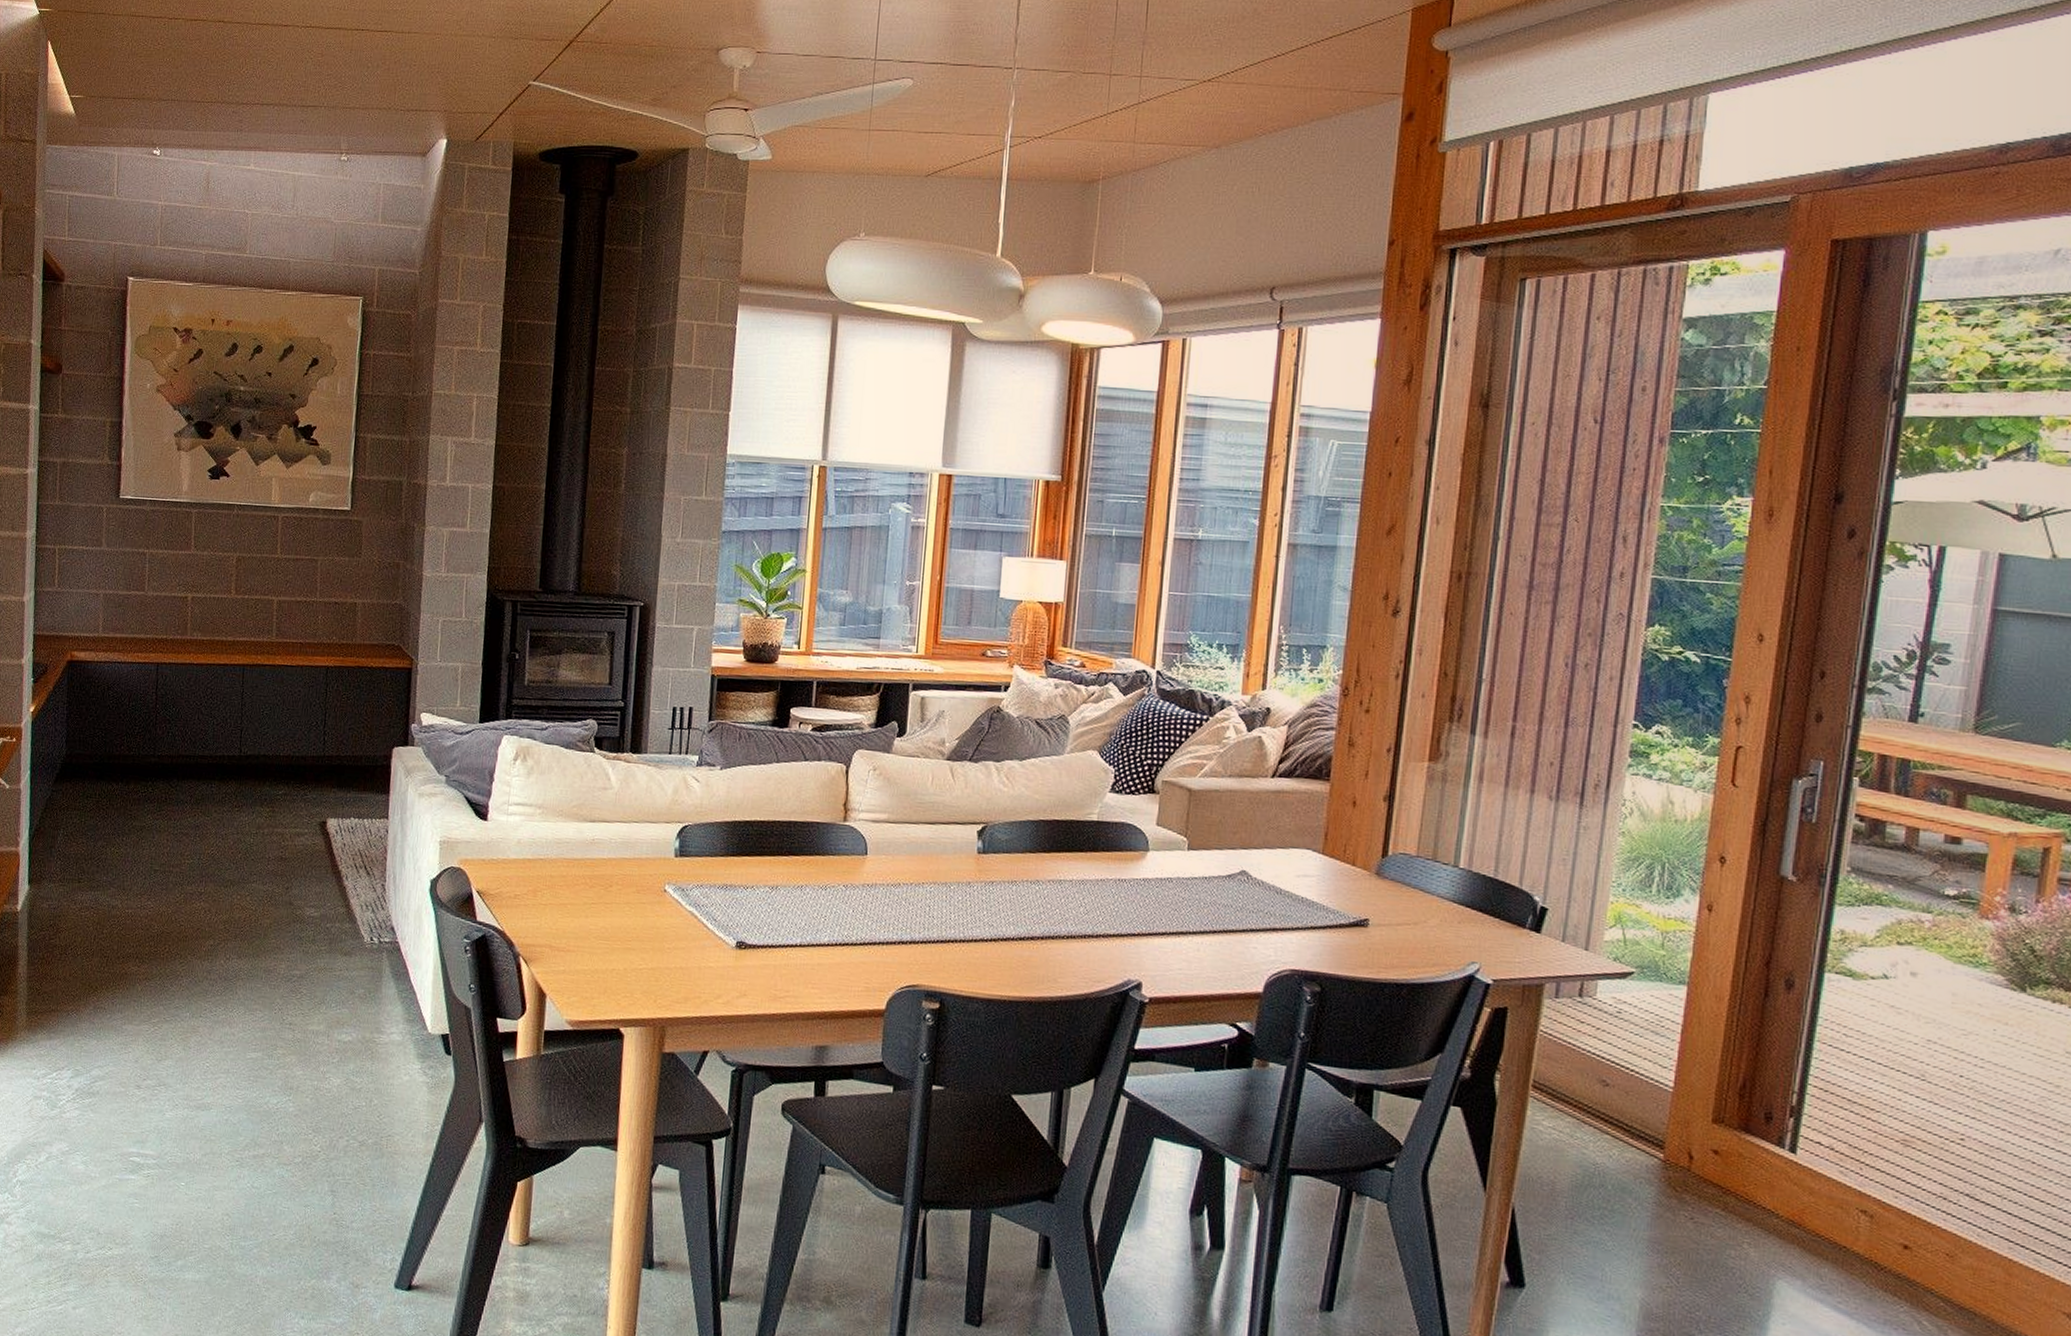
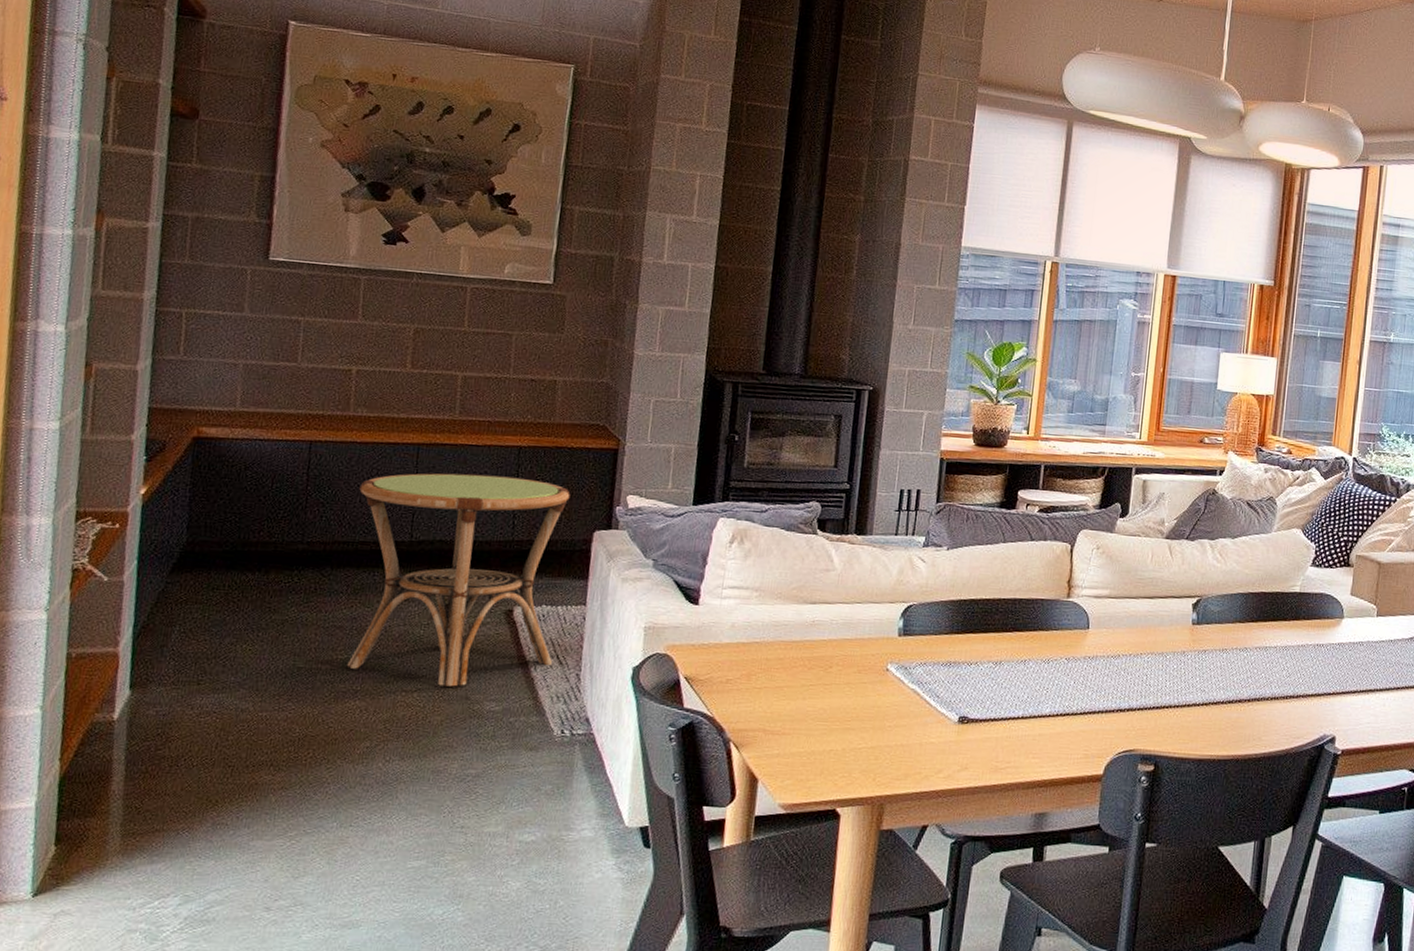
side table: none [192,692,372,893] -> present [346,473,570,687]

